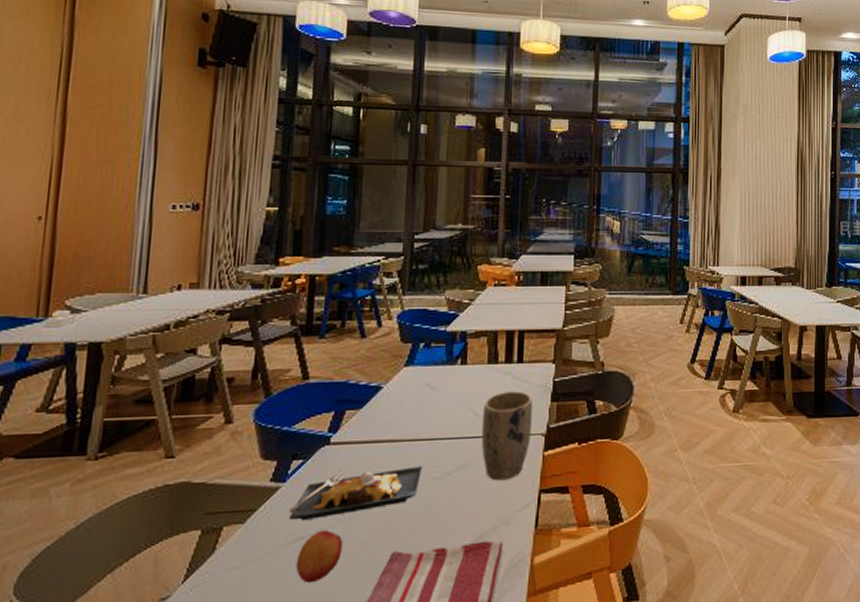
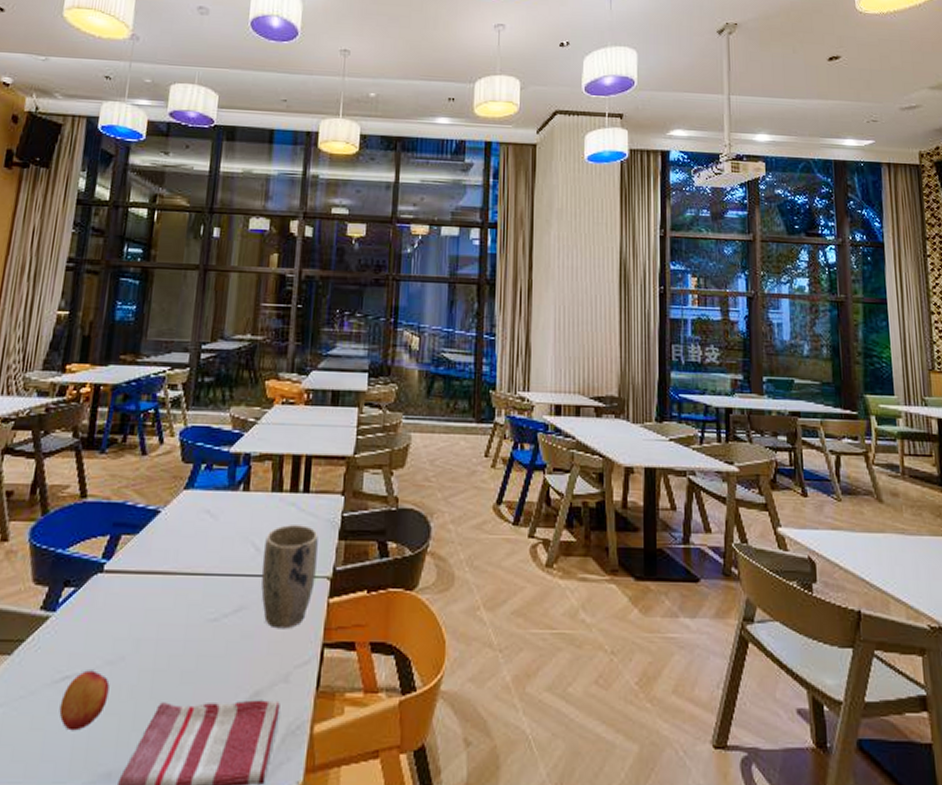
plate: present [289,465,423,522] -> none [56,602,198,658]

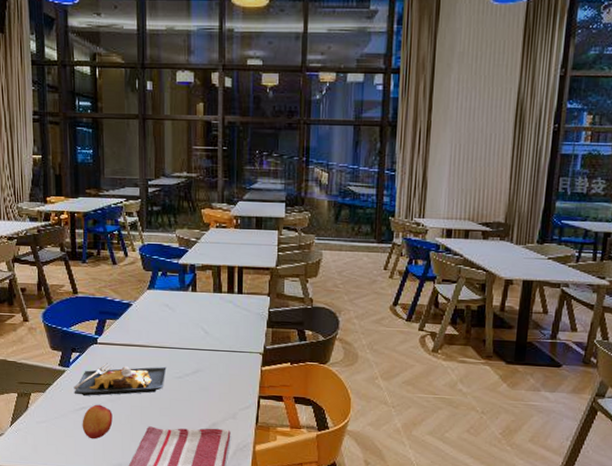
plate: none [56,602,198,658] -> present [74,363,167,397]
plant pot: present [261,525,318,629] -> none [210,316,251,386]

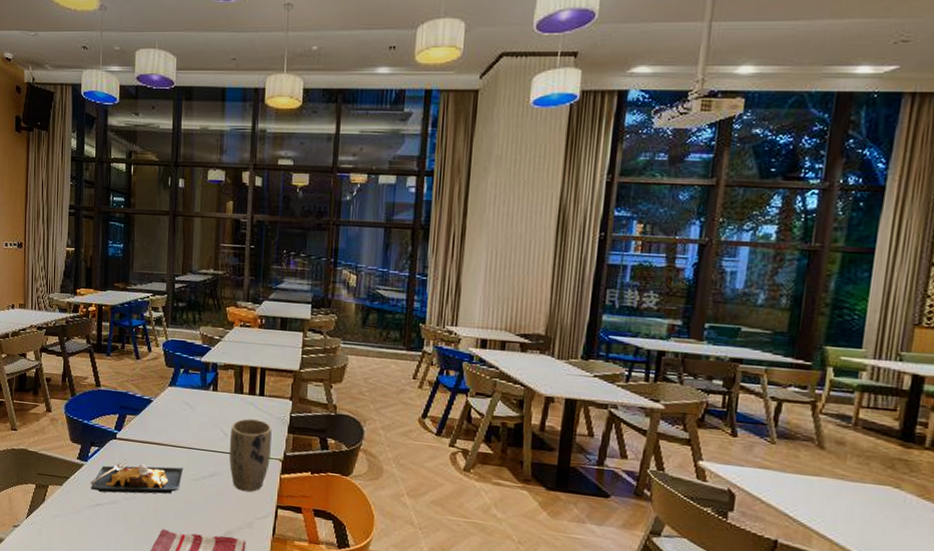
fruit: present [82,404,113,439] -> none [96,501,127,539]
plant pot: none [210,316,251,386] -> present [229,418,272,492]

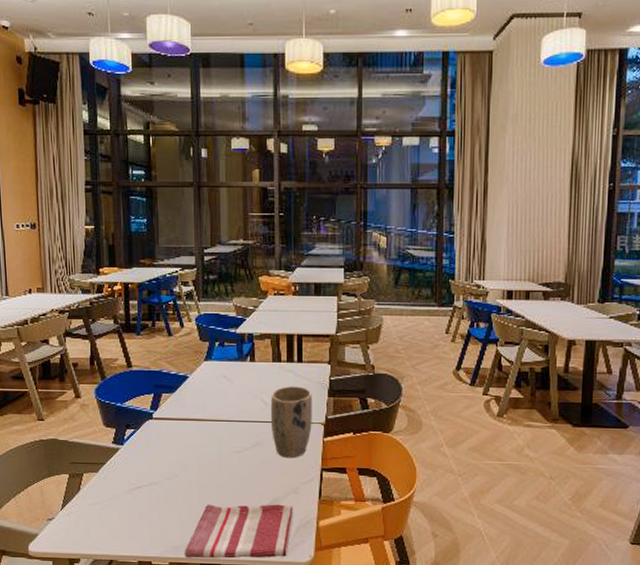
plate: present [90,459,184,494] -> none [128,439,225,475]

